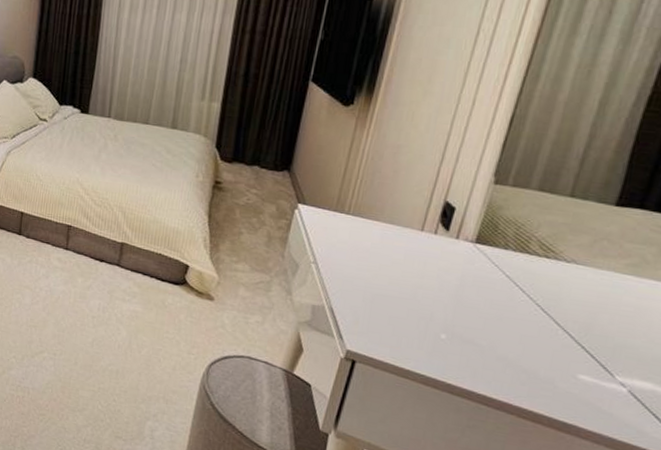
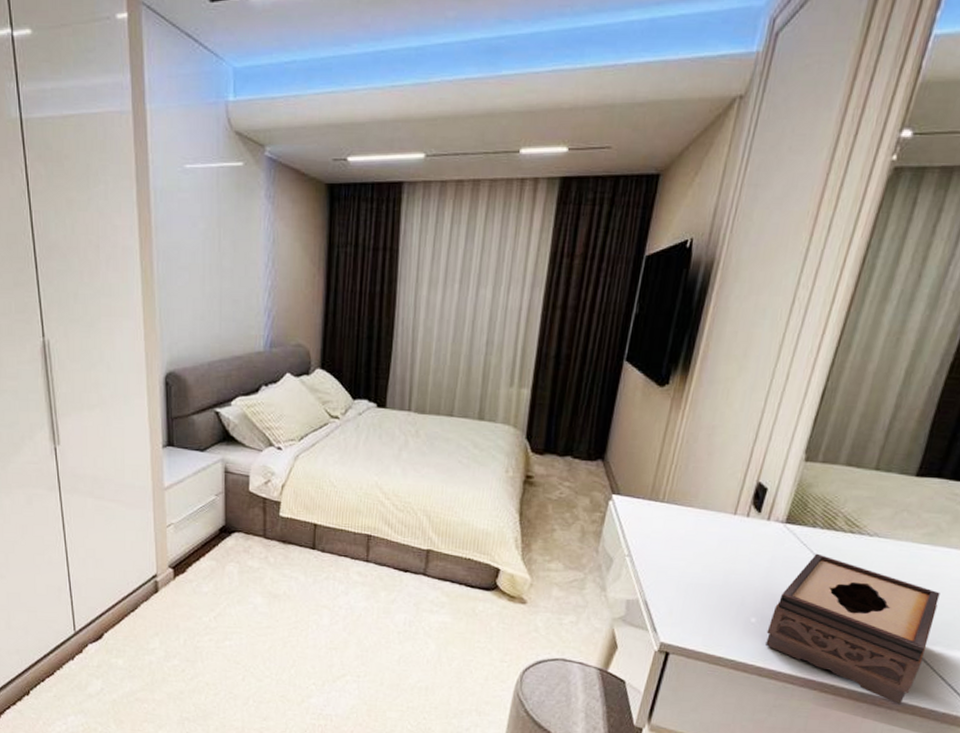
tissue box: none [457,275,649,440] -> present [766,553,940,705]

